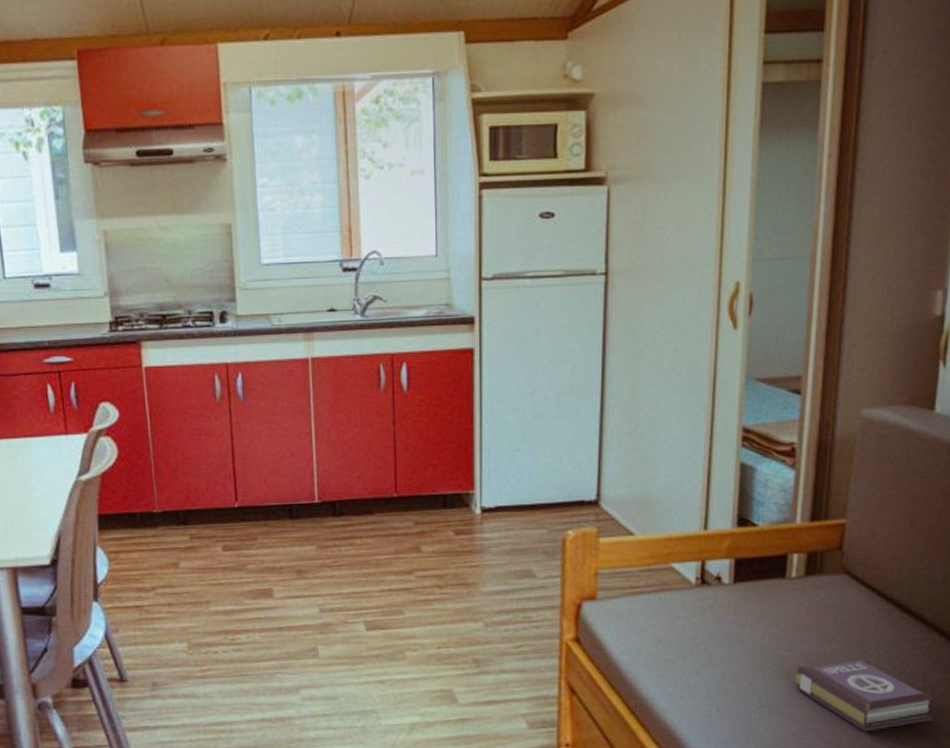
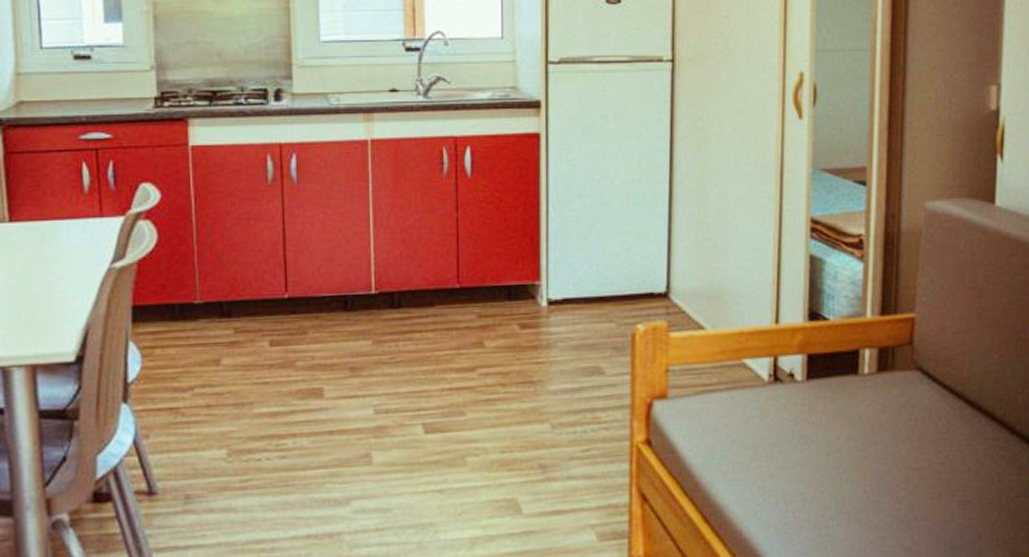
book: present [795,659,934,732] -> none [872,460,1009,538]

